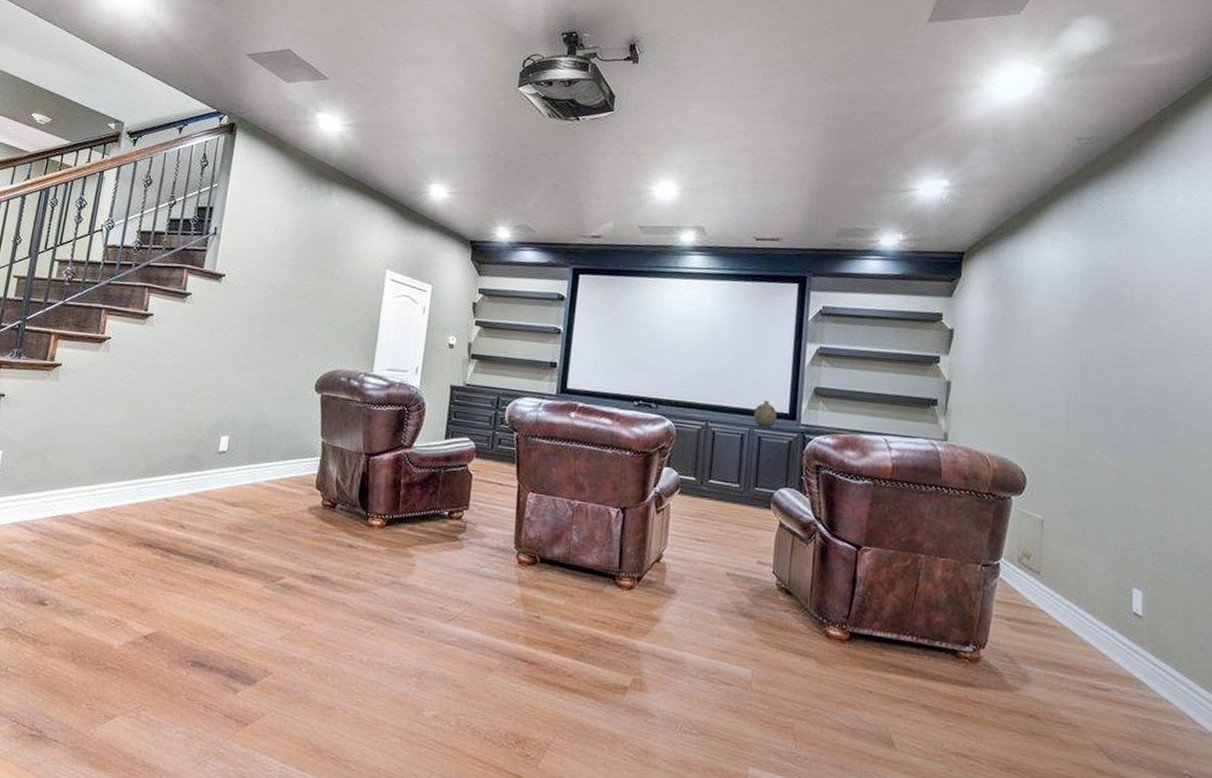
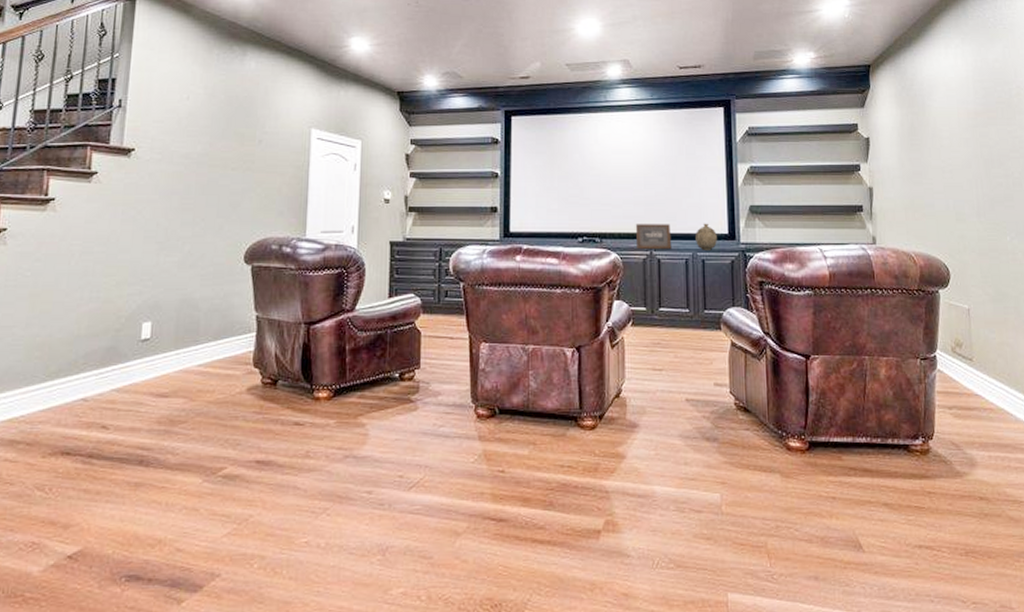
picture frame: none [692,393,729,422] -> present [635,224,672,249]

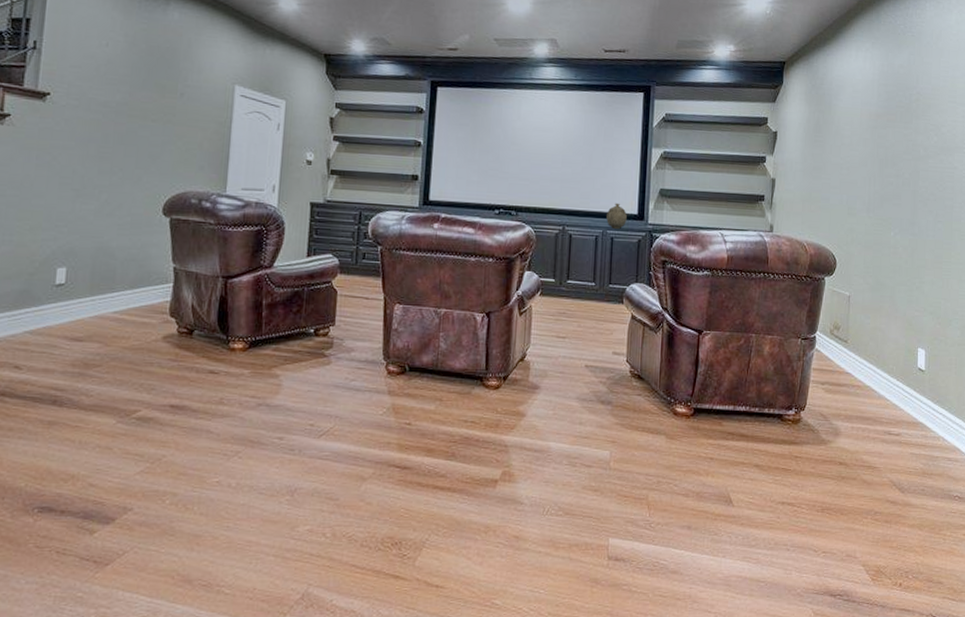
picture frame: present [635,224,672,249] -> none [550,200,584,225]

